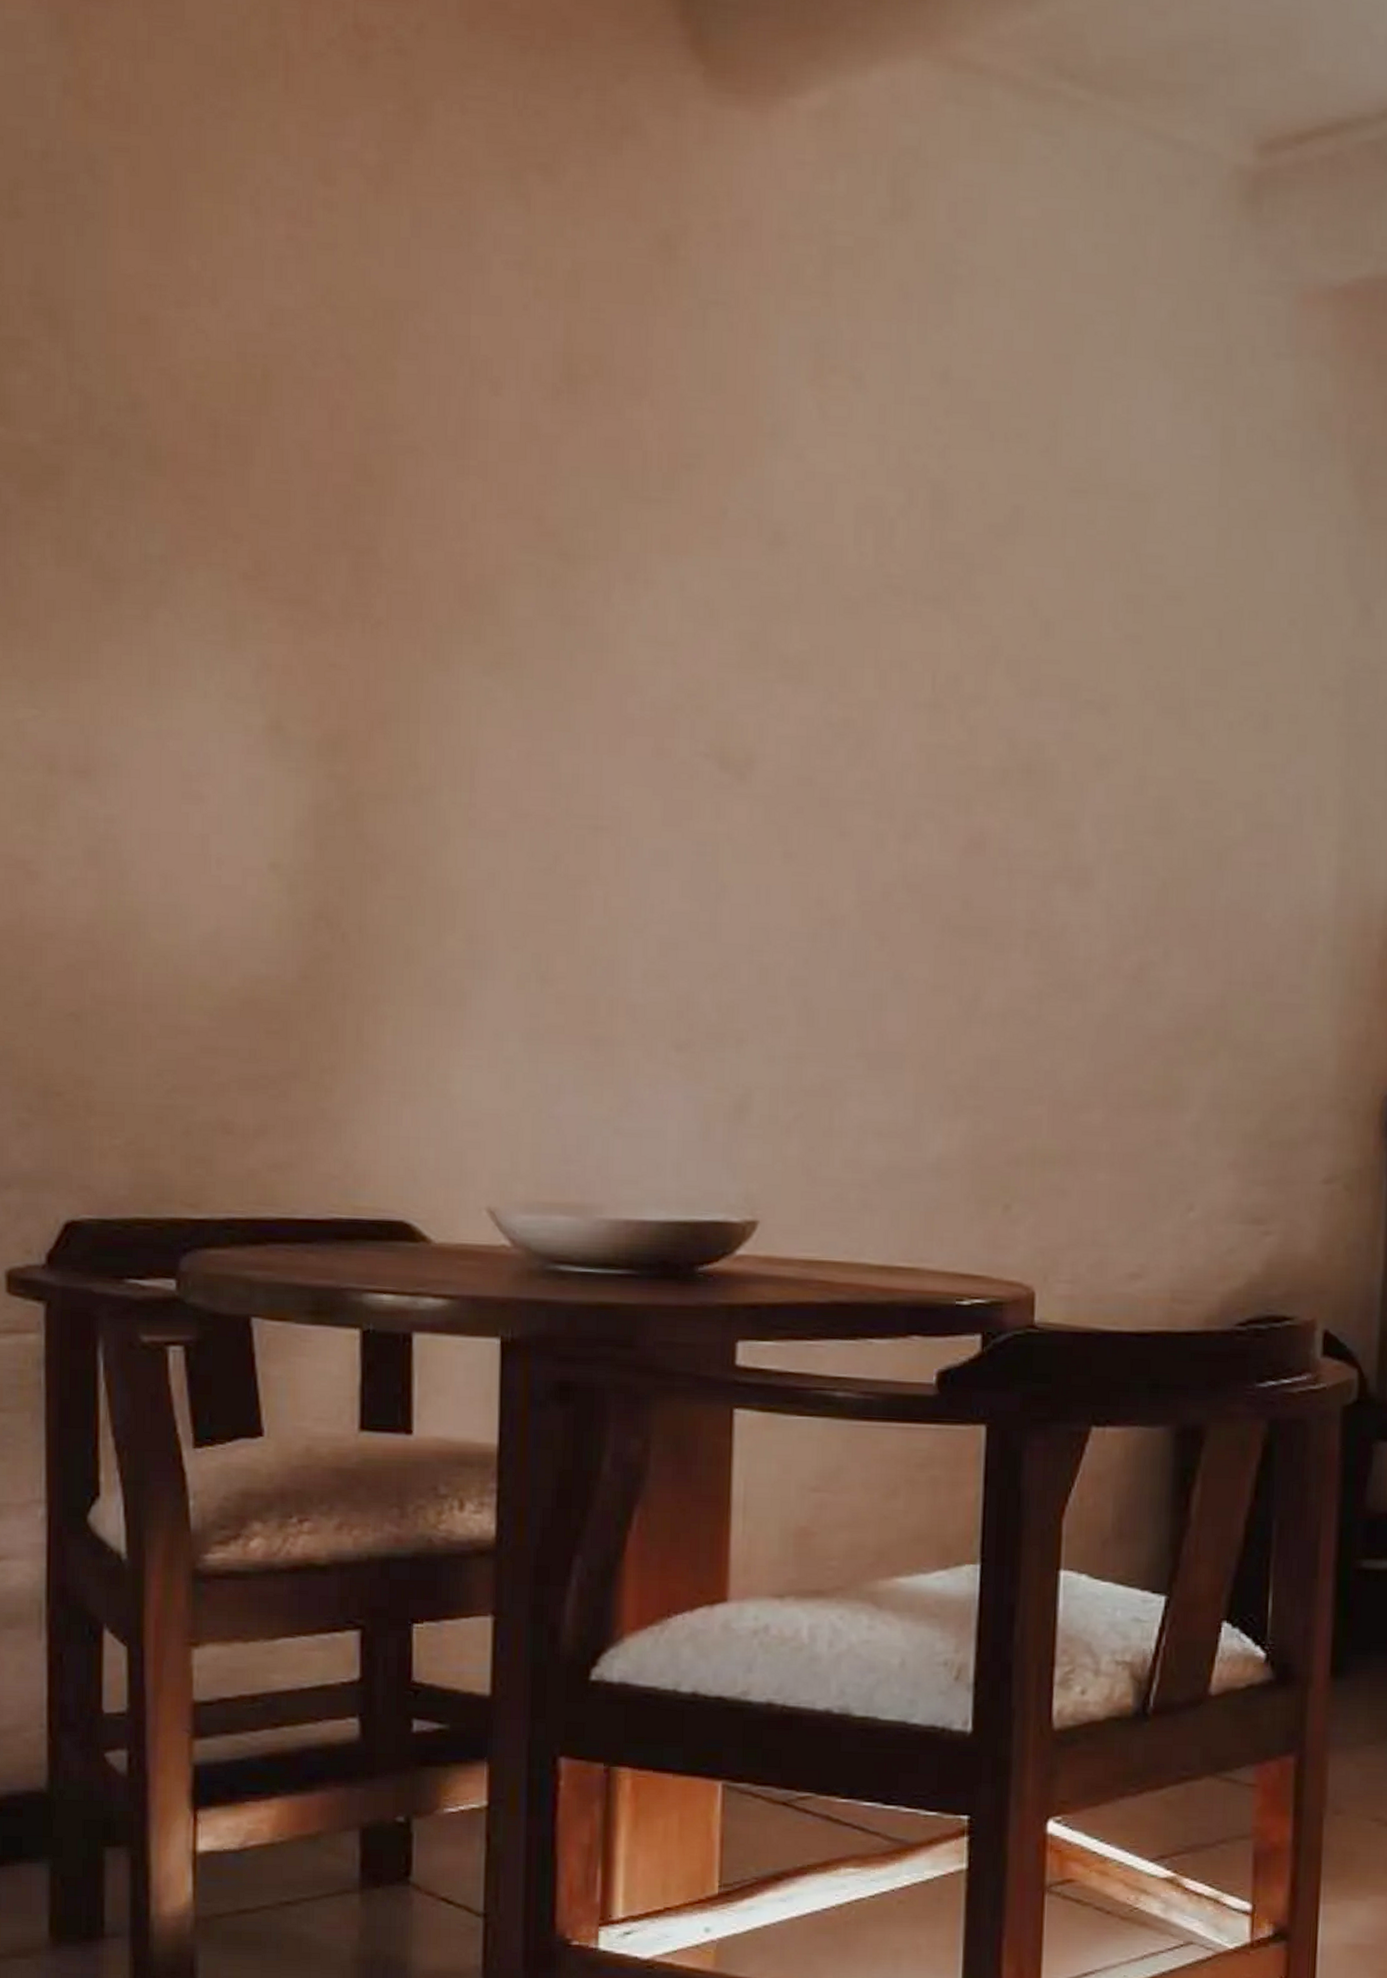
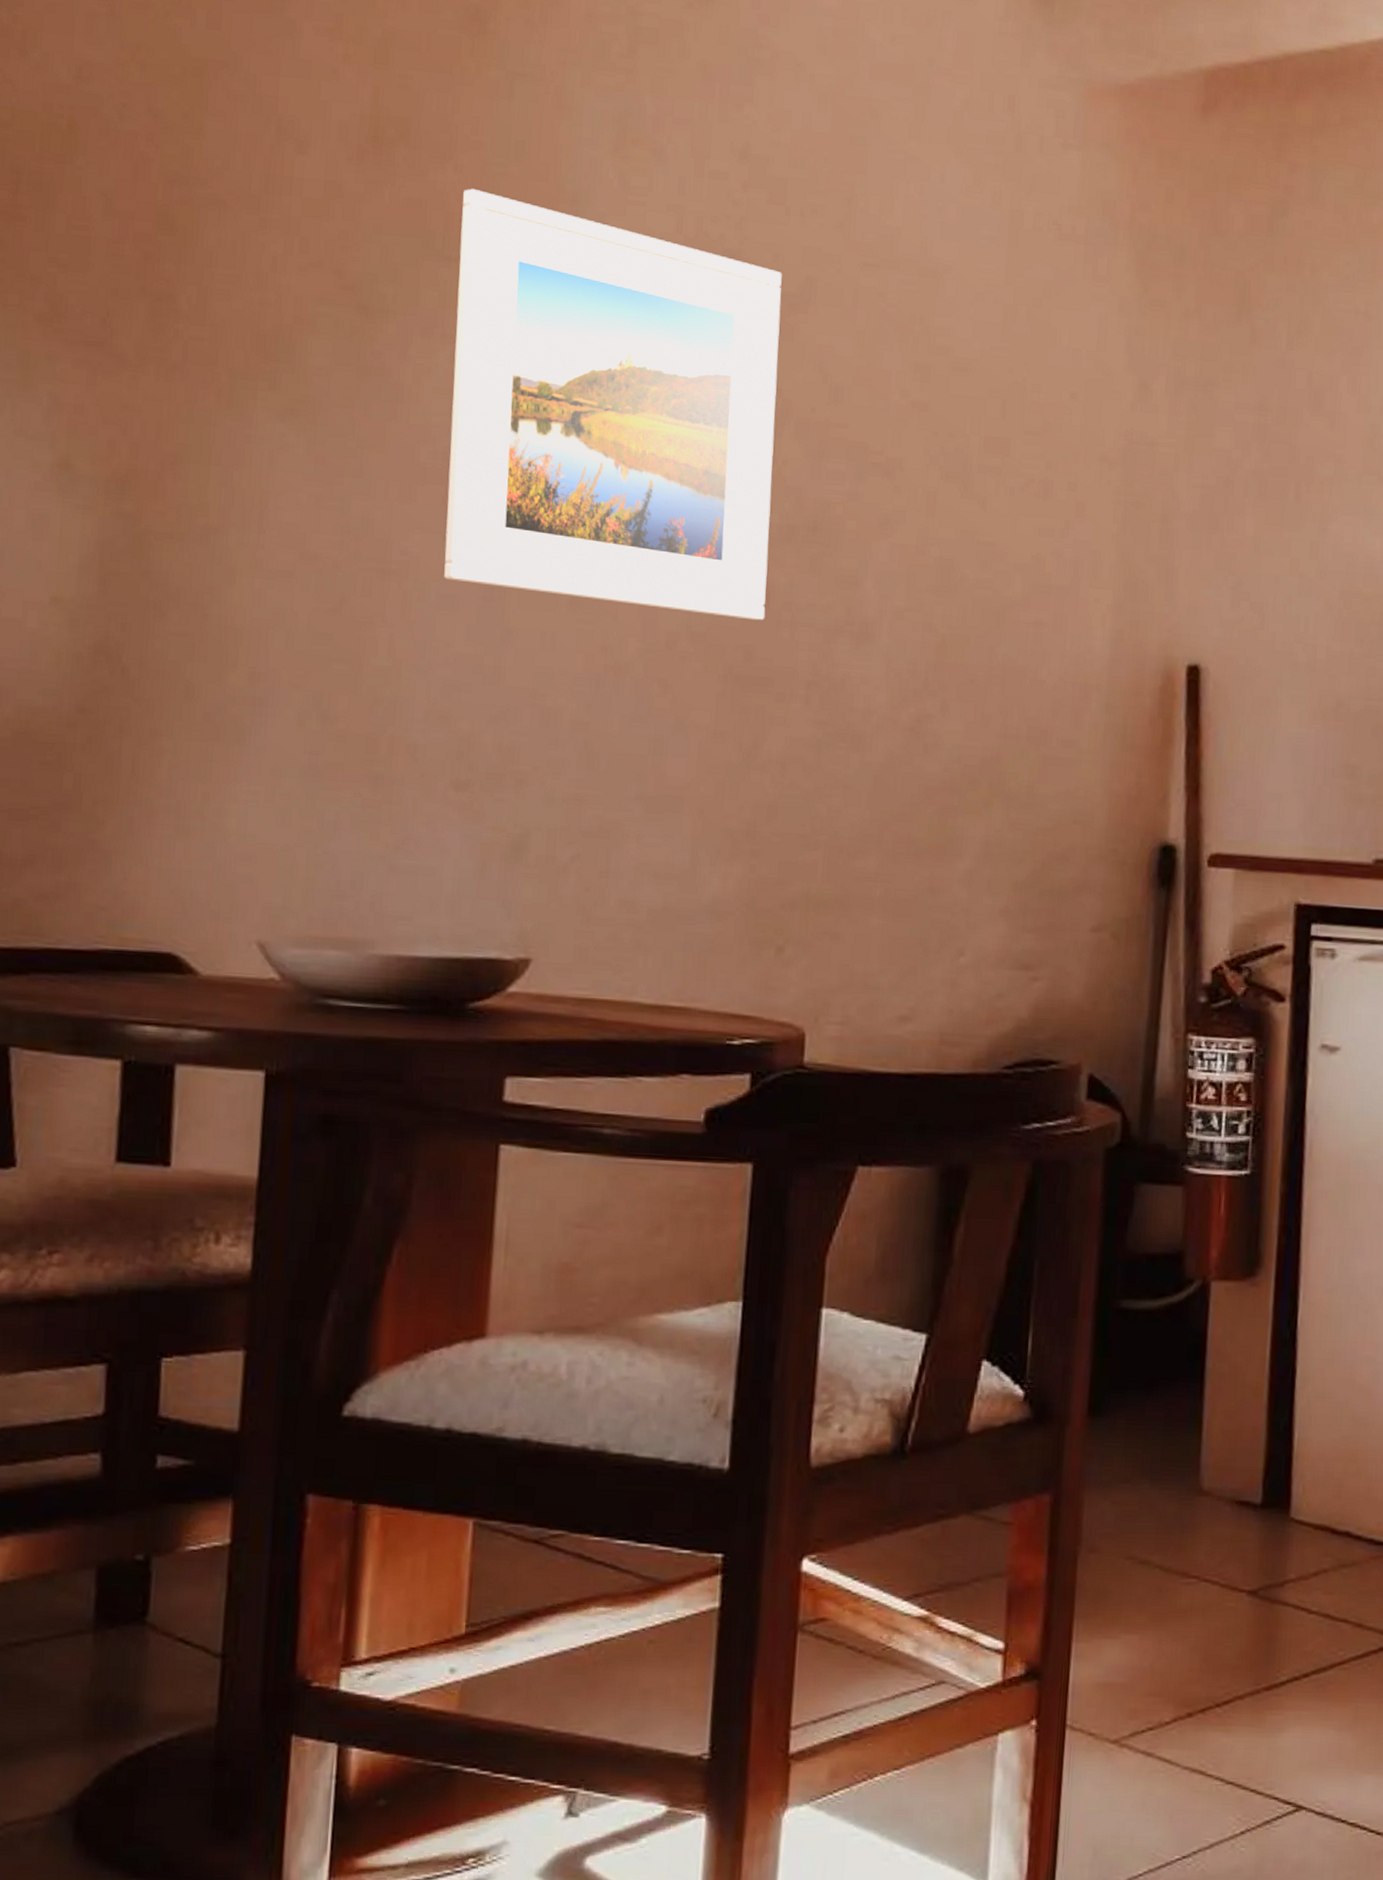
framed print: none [656,425,988,869] -> present [444,188,782,621]

